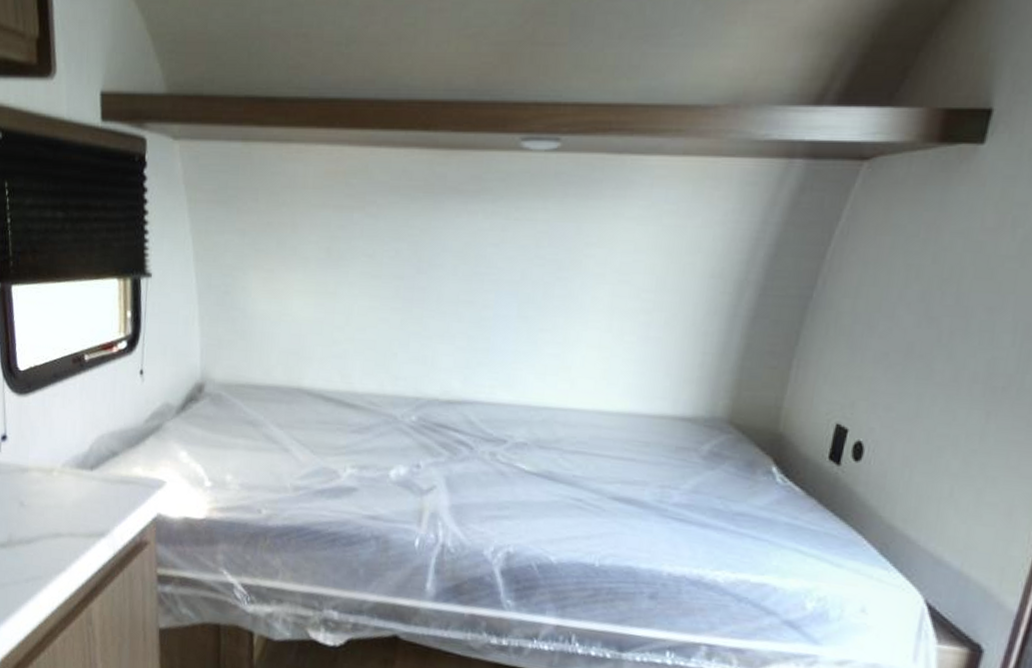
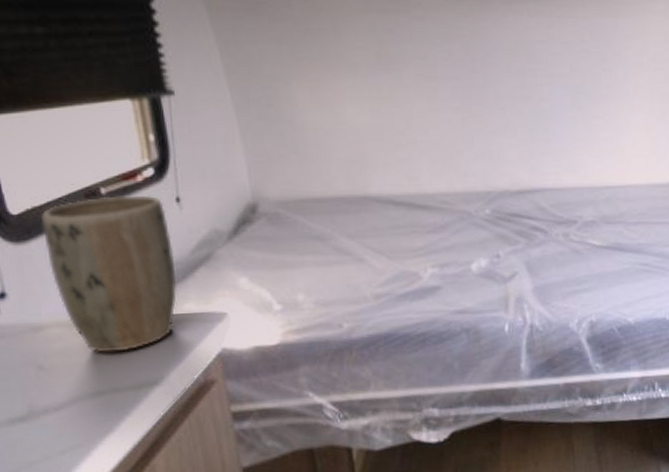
plant pot: none [39,362,132,502] -> present [41,195,177,353]

